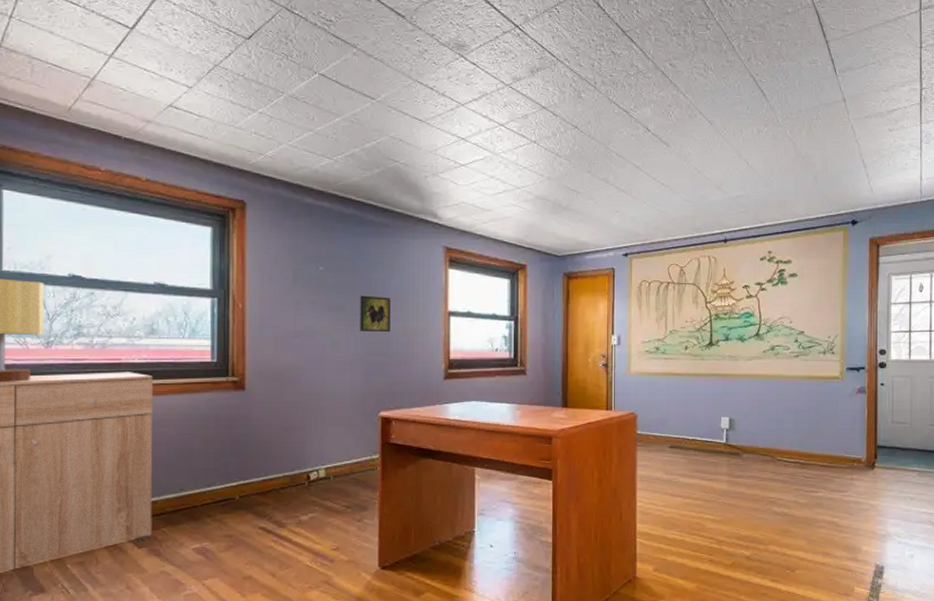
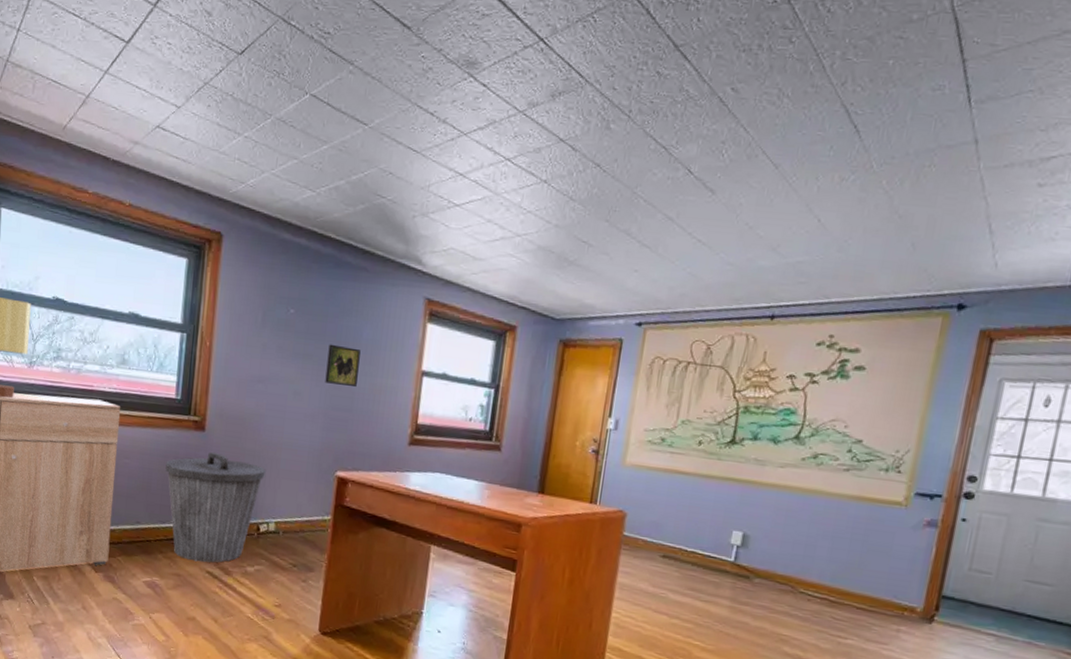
trash can: none [207,409,310,520] -> present [165,451,266,563]

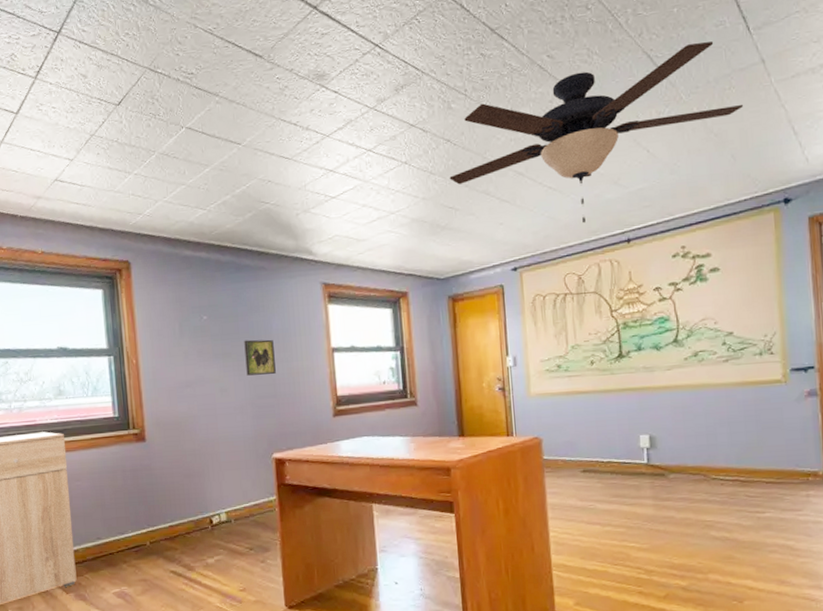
trash can: present [165,451,266,563] -> none [115,458,208,564]
ceiling fan: none [590,106,941,288] -> present [449,41,744,224]

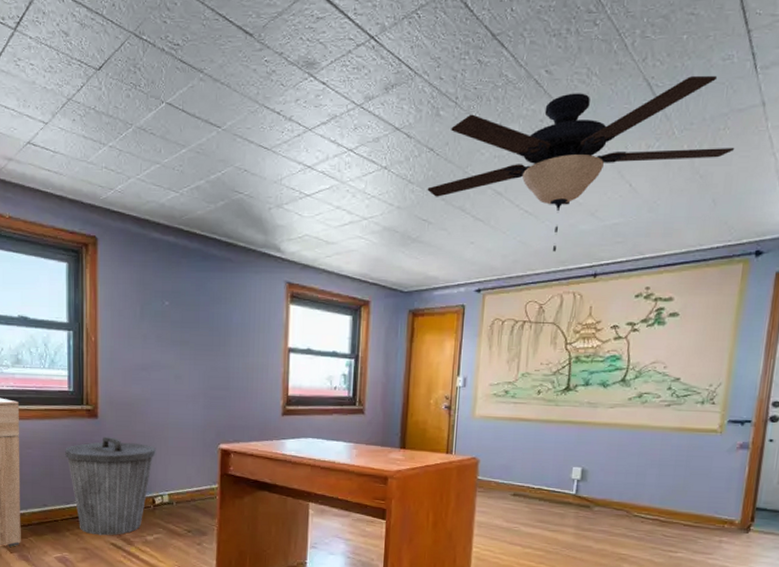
trash can: none [115,458,208,564] -> present [65,436,156,536]
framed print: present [244,339,276,376] -> none [202,330,232,367]

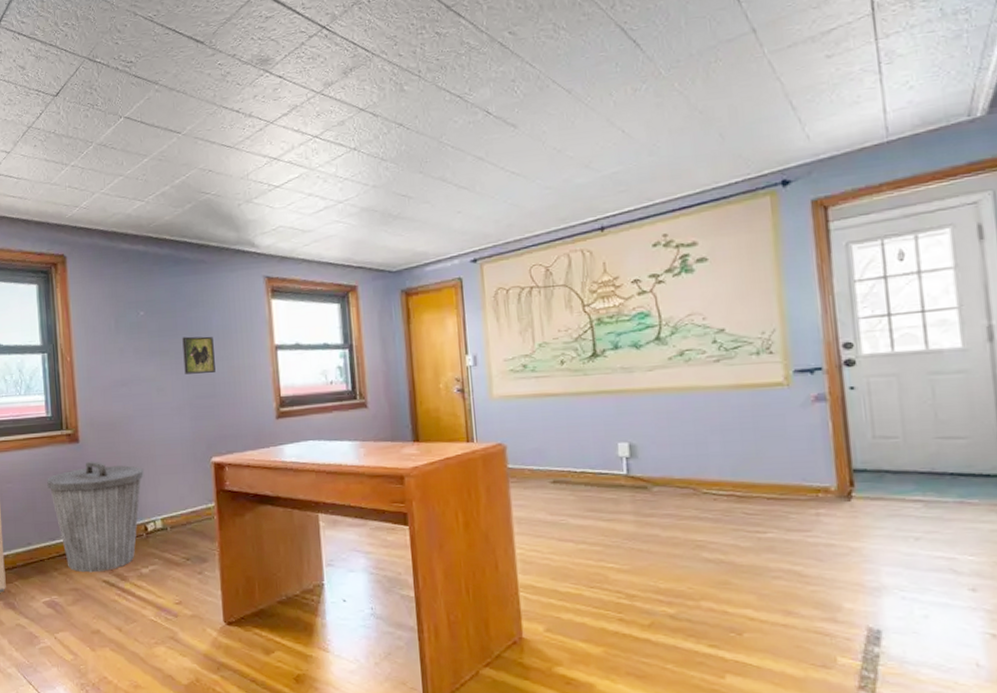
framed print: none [202,330,232,367] -> present [182,336,216,374]
ceiling fan: present [427,76,735,252] -> none [402,11,733,211]

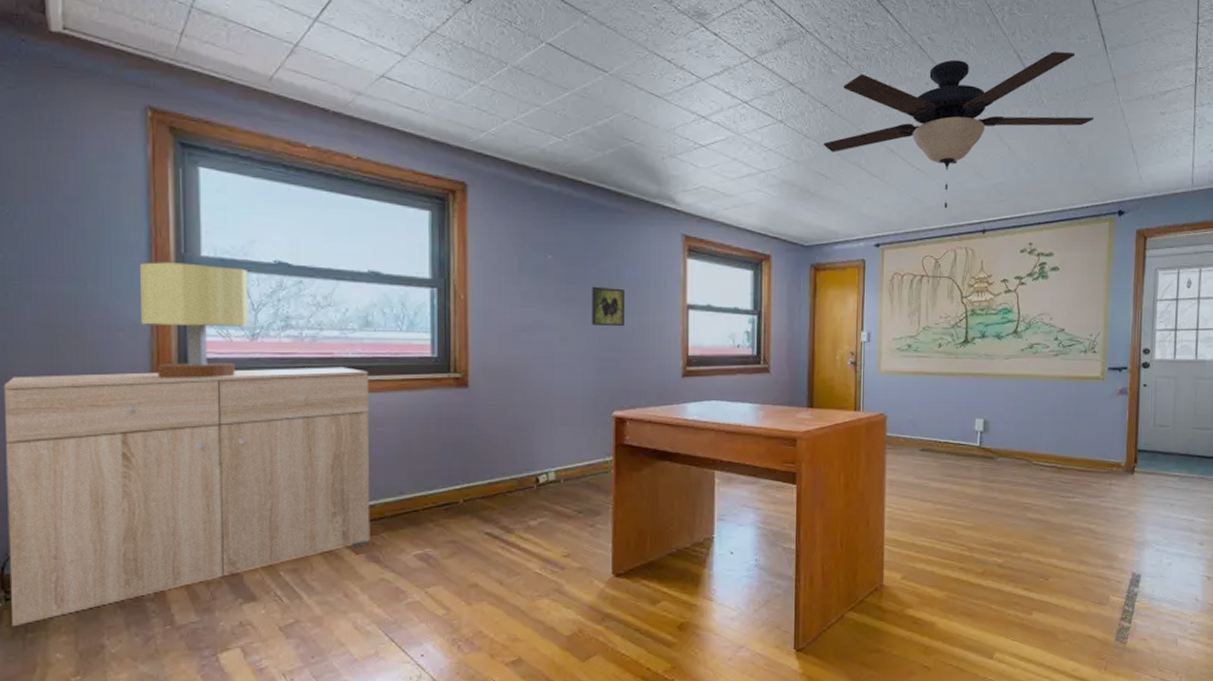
trash can: present [47,461,144,573] -> none [428,407,539,525]
ceiling fan: none [402,11,733,211] -> present [823,52,1095,209]

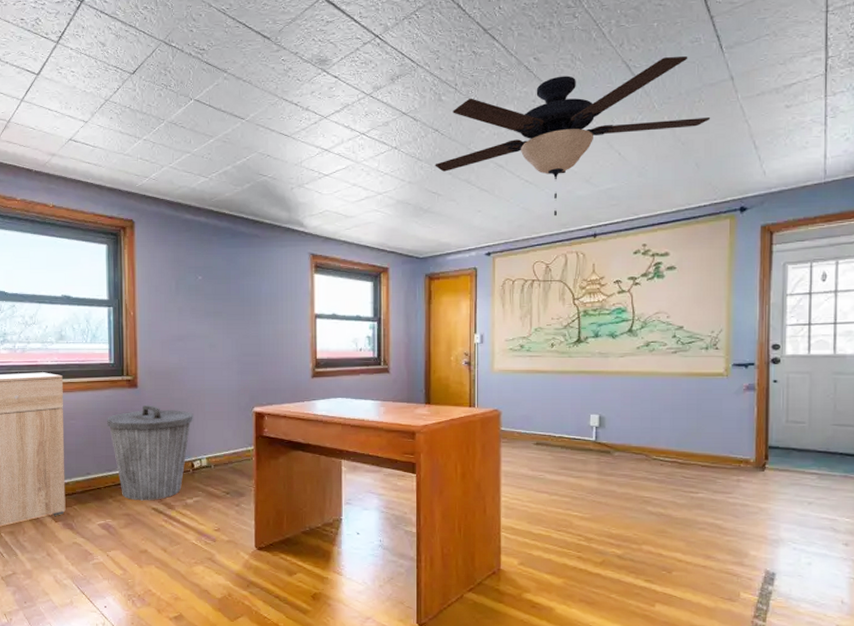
trash can: none [428,407,539,525] -> present [107,404,193,501]
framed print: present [592,286,625,326] -> none [234,301,262,334]

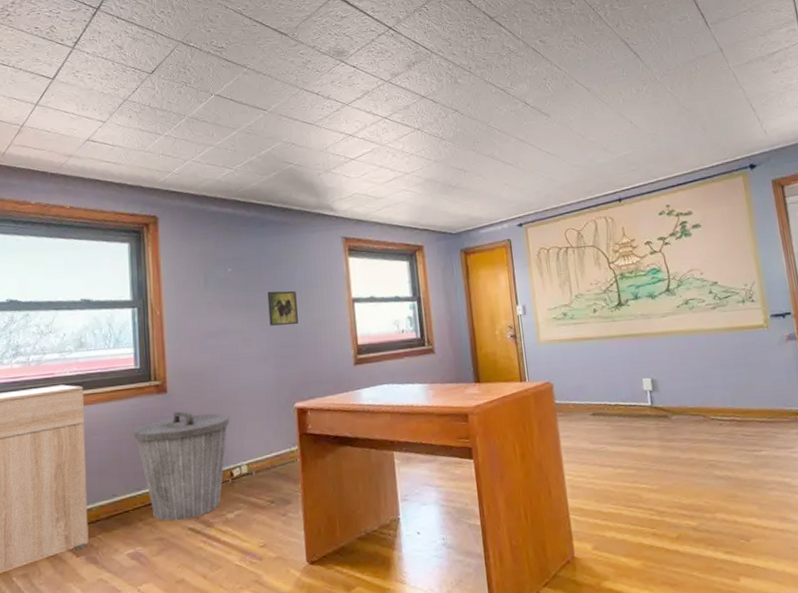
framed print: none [234,301,262,334] -> present [267,290,298,326]
ceiling fan: present [435,56,711,217] -> none [458,33,709,185]

